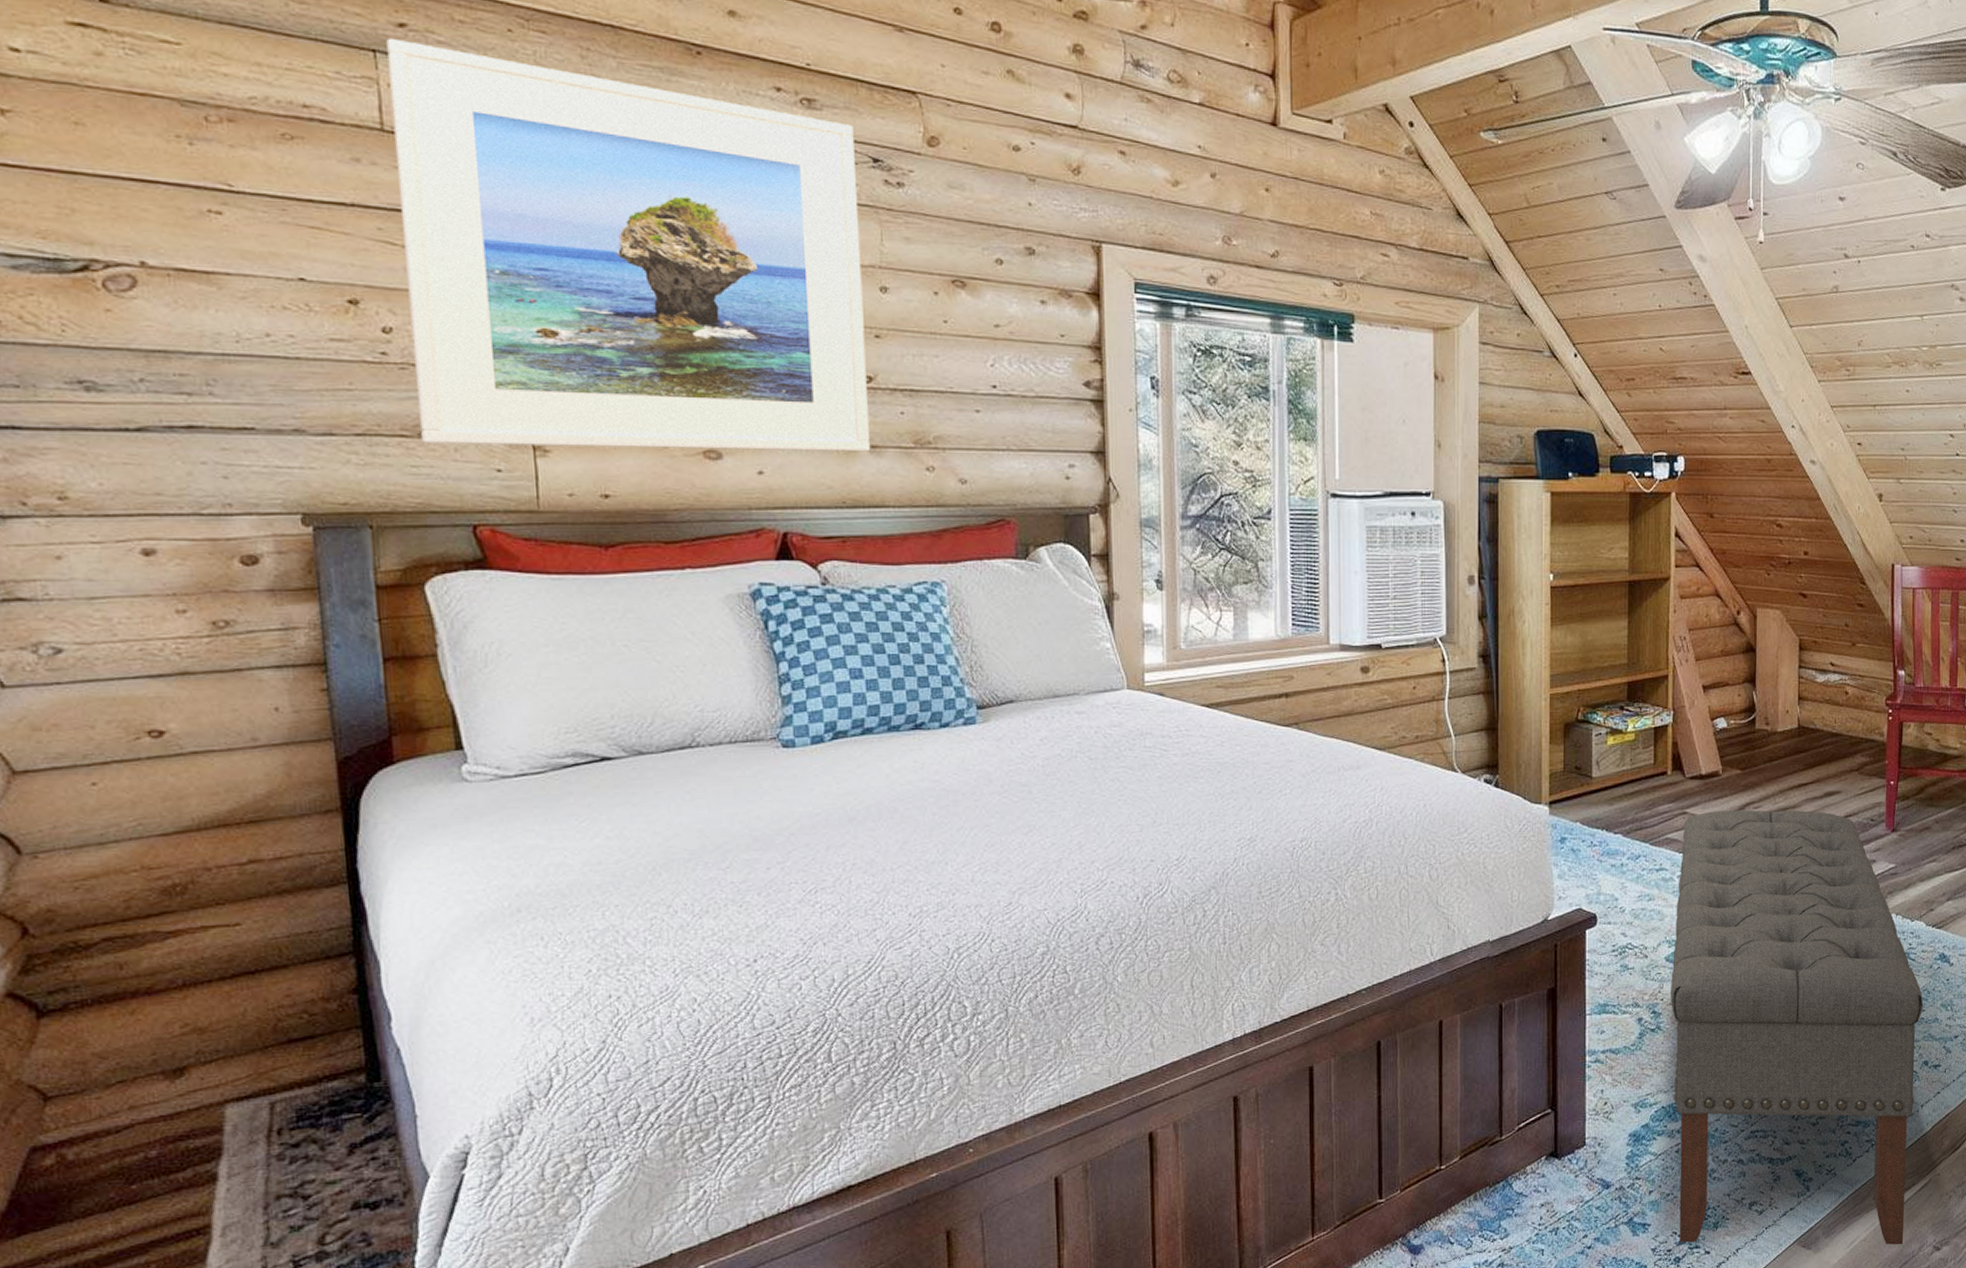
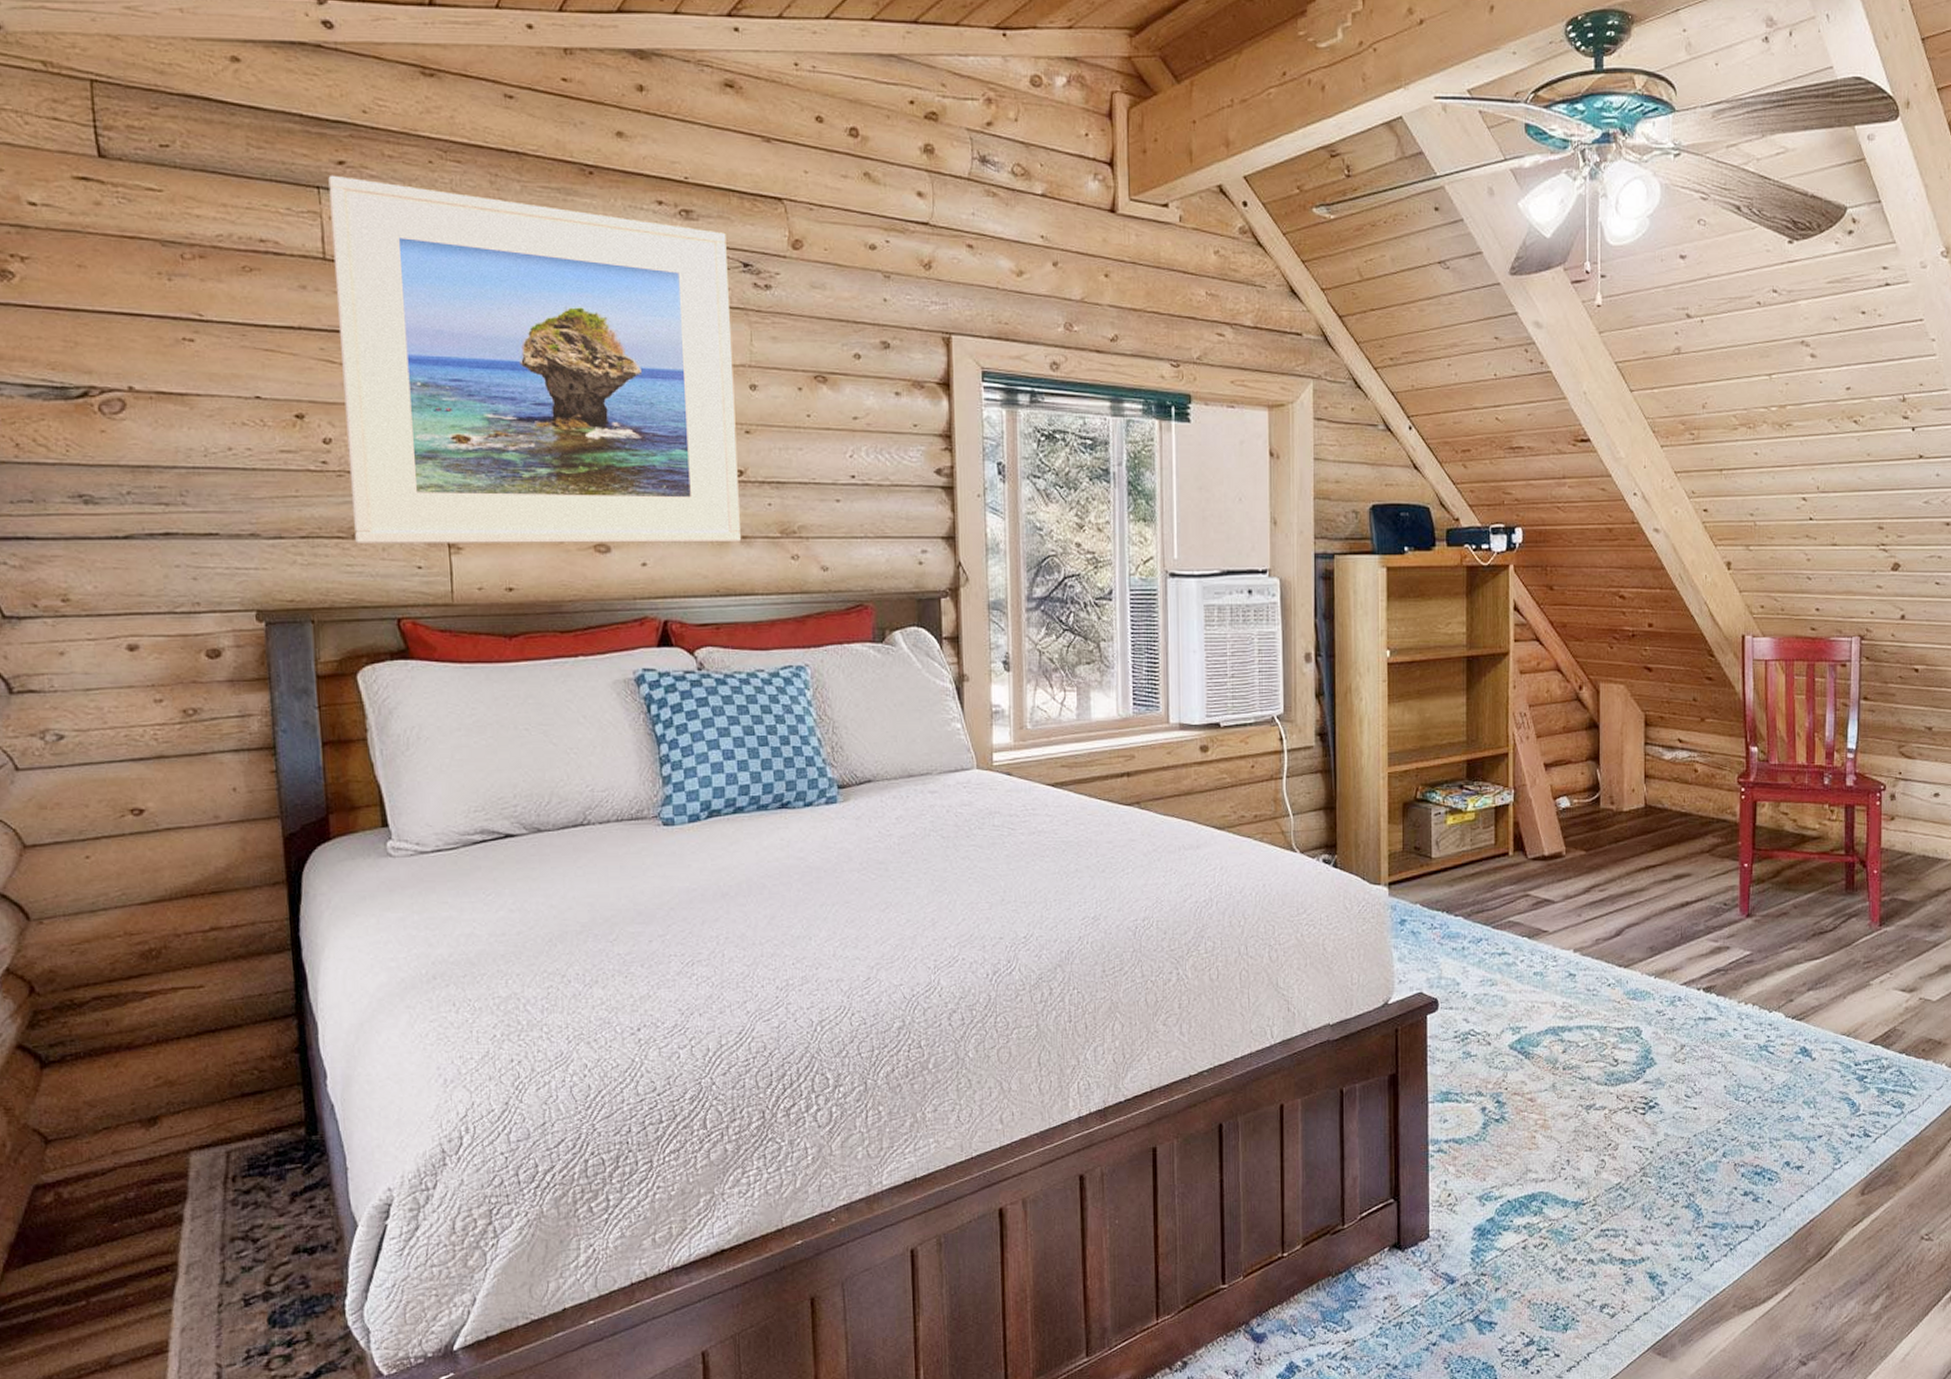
bench: present [1671,810,1923,1245] -> none [1515,893,1783,1358]

